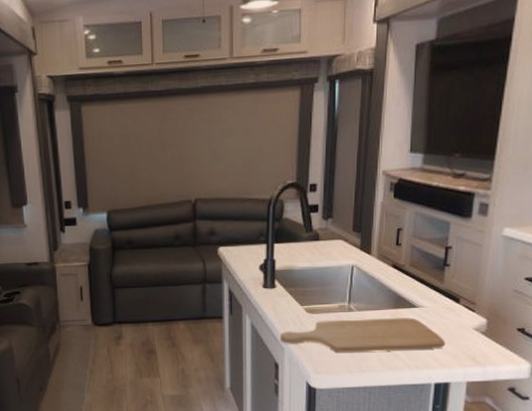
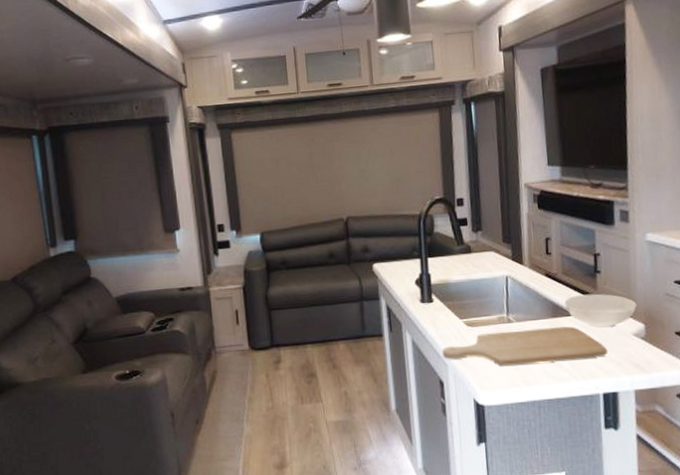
bowl: none [408,286,483,321] -> present [564,293,637,328]

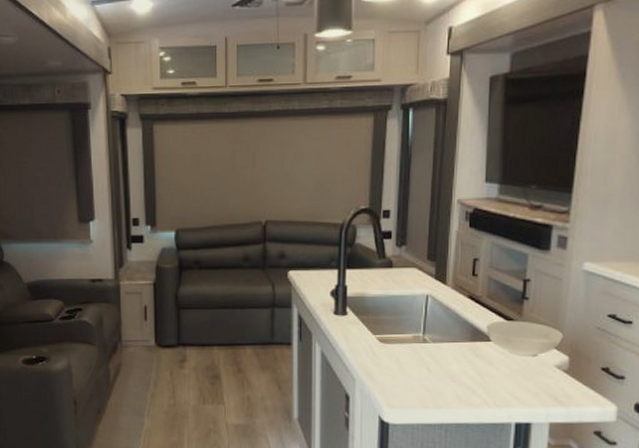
chopping board: present [442,326,608,366] -> none [351,351,526,386]

